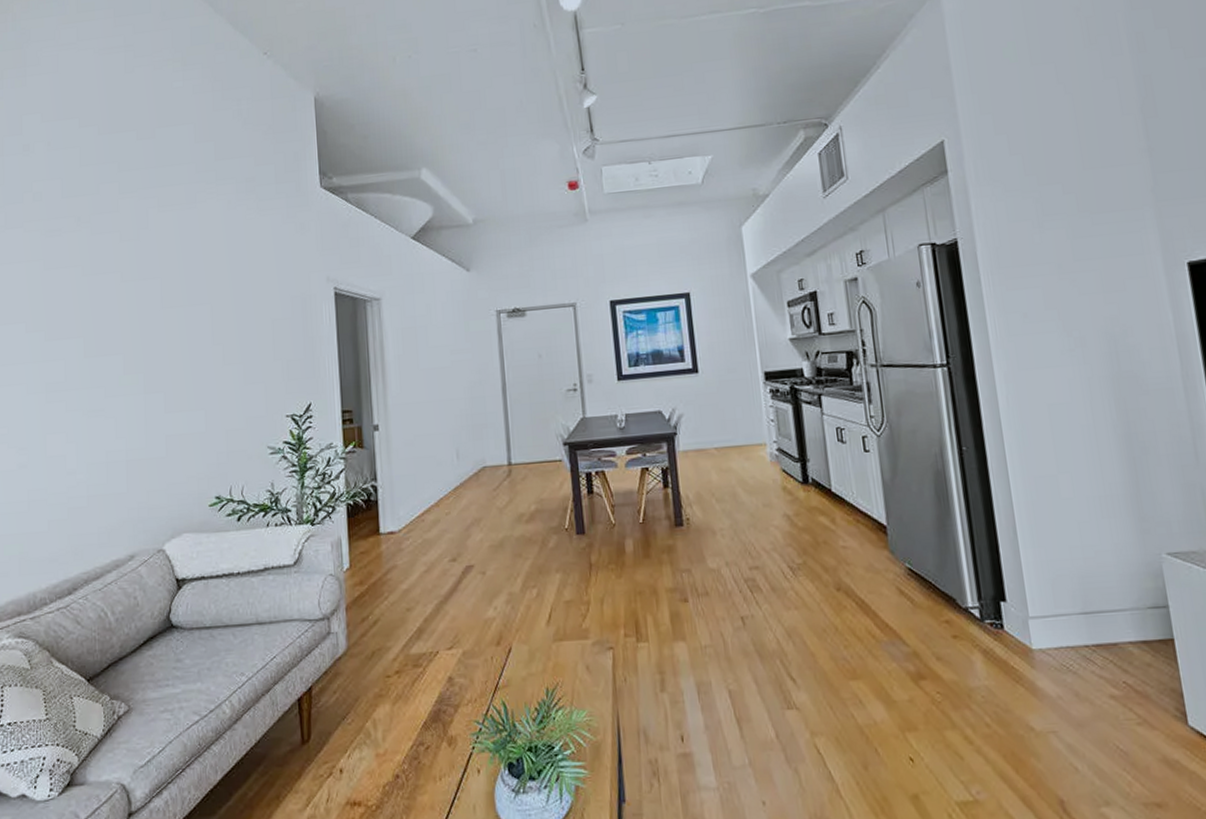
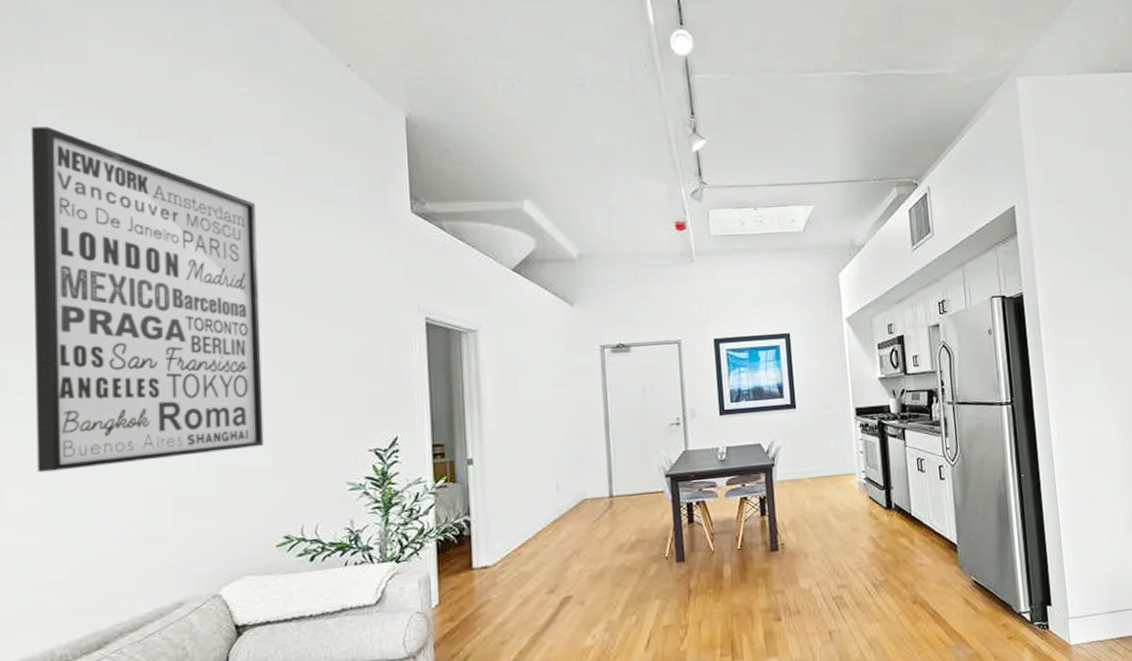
wall art: none [18,130,198,434] -> present [31,126,264,473]

